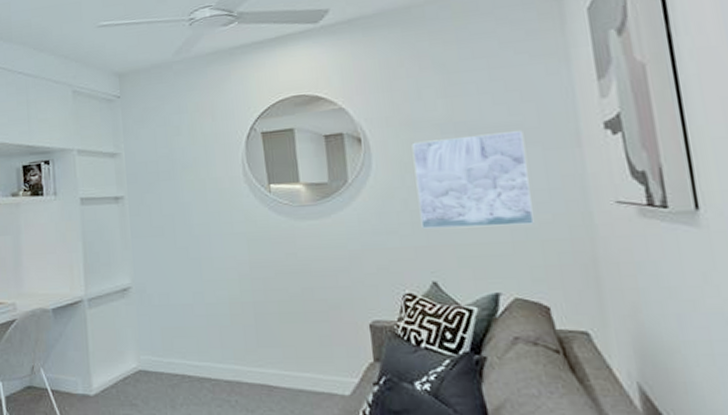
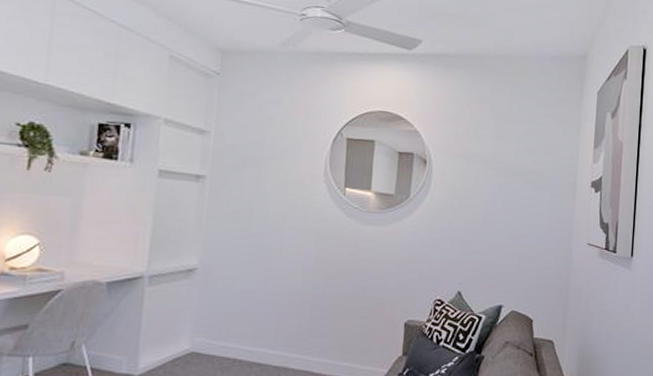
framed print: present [411,129,534,229] -> none [458,172,541,253]

